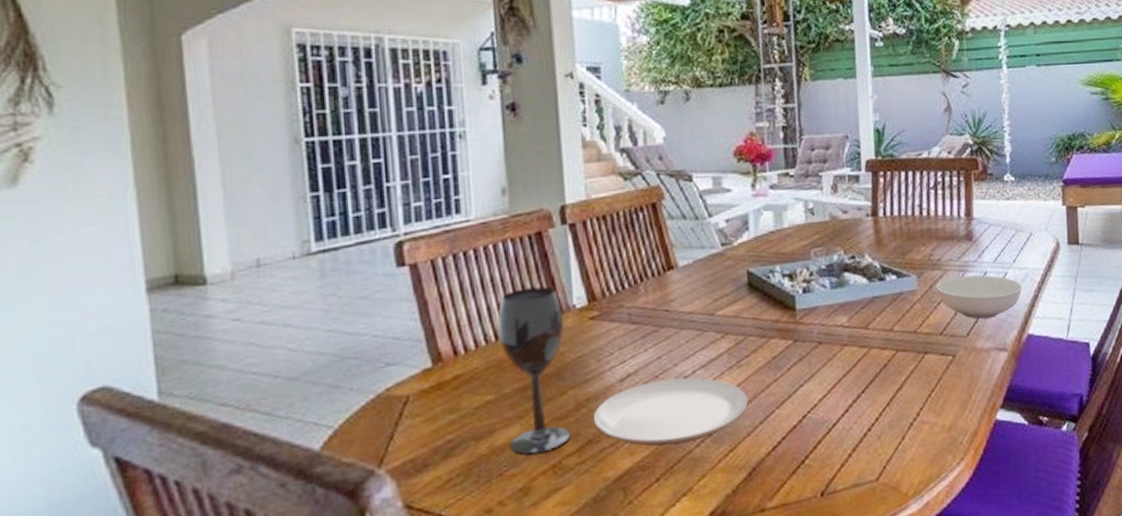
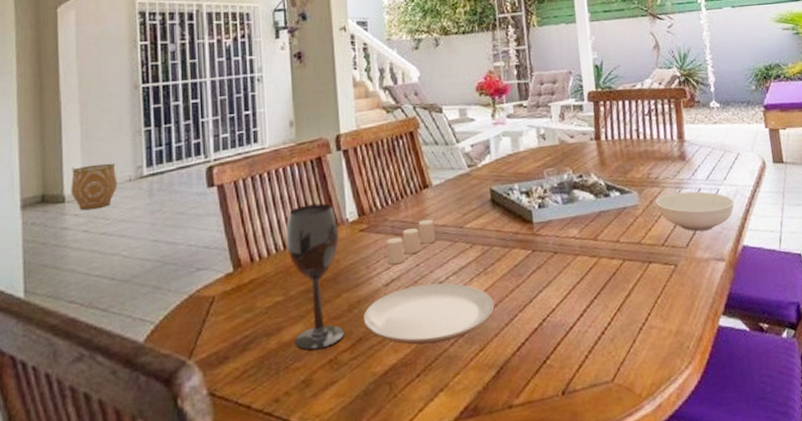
basket: none [213,235,277,294] -> present [71,162,117,210]
candle: none [621,305,680,358] -> present [386,219,435,265]

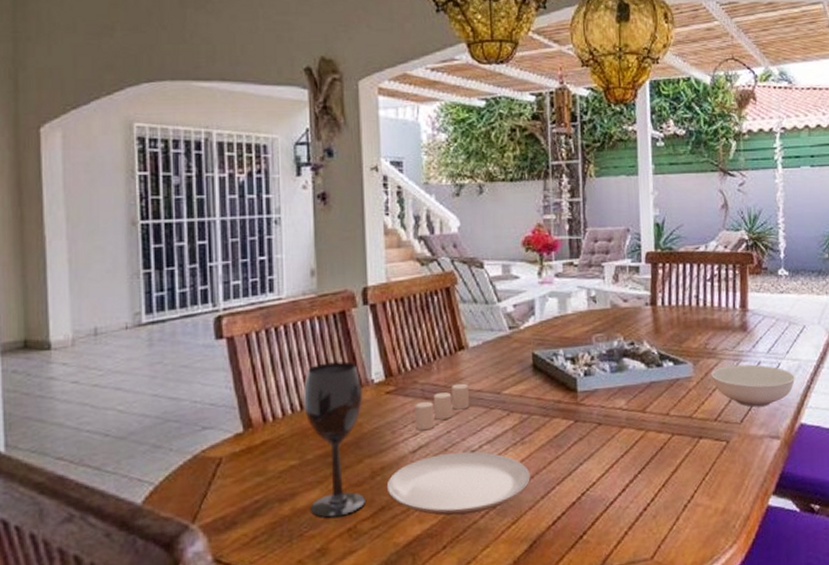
basket: present [71,162,117,210] -> none [58,307,112,359]

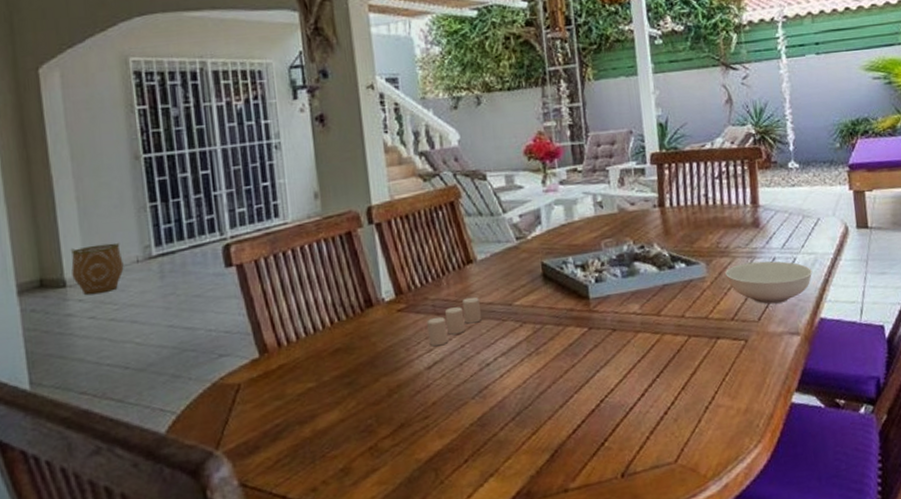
basket: none [58,307,112,359] -> present [70,242,124,295]
wine glass: present [302,361,365,518] -> none [315,282,384,438]
plate: present [386,451,530,516] -> none [404,364,548,430]

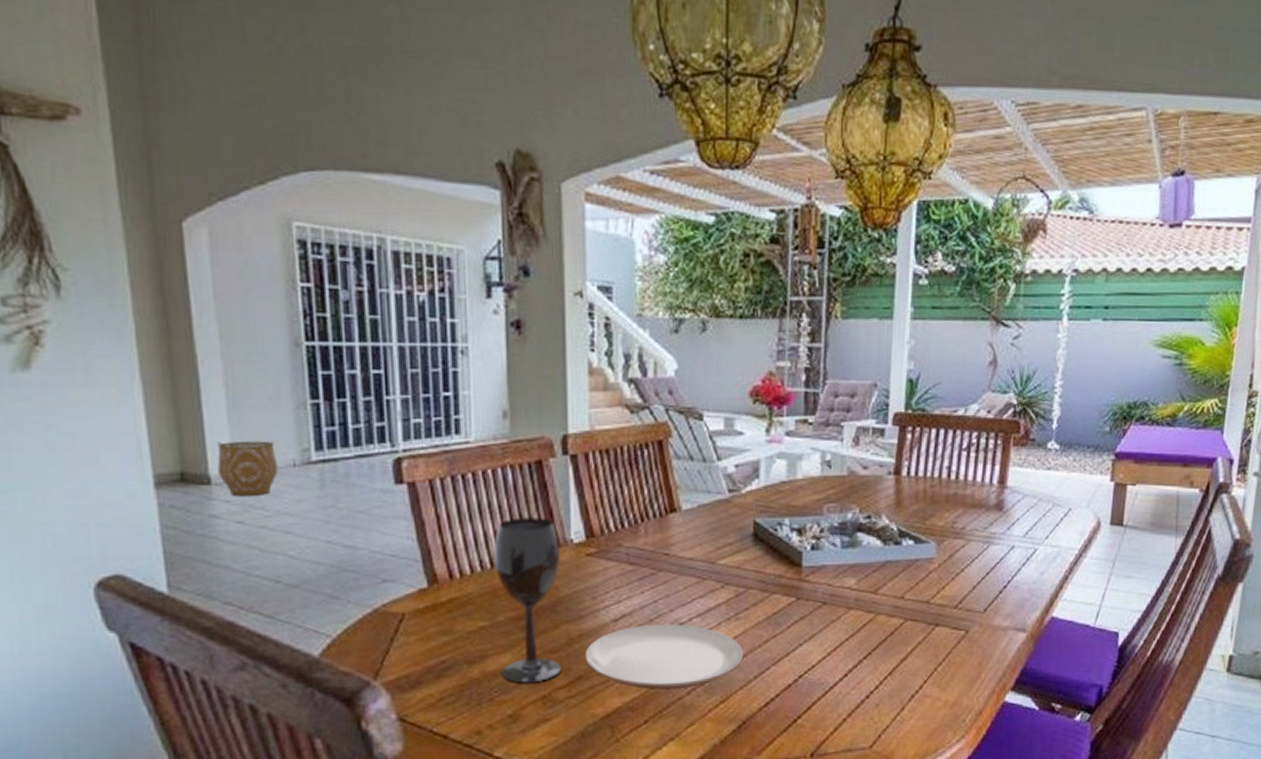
wine glass: none [315,282,384,438] -> present [493,517,561,683]
plate: none [404,364,548,430] -> present [584,623,744,690]
candle: present [427,297,481,347] -> none [618,549,679,598]
bowl: present [725,261,813,305] -> none [956,548,1053,596]

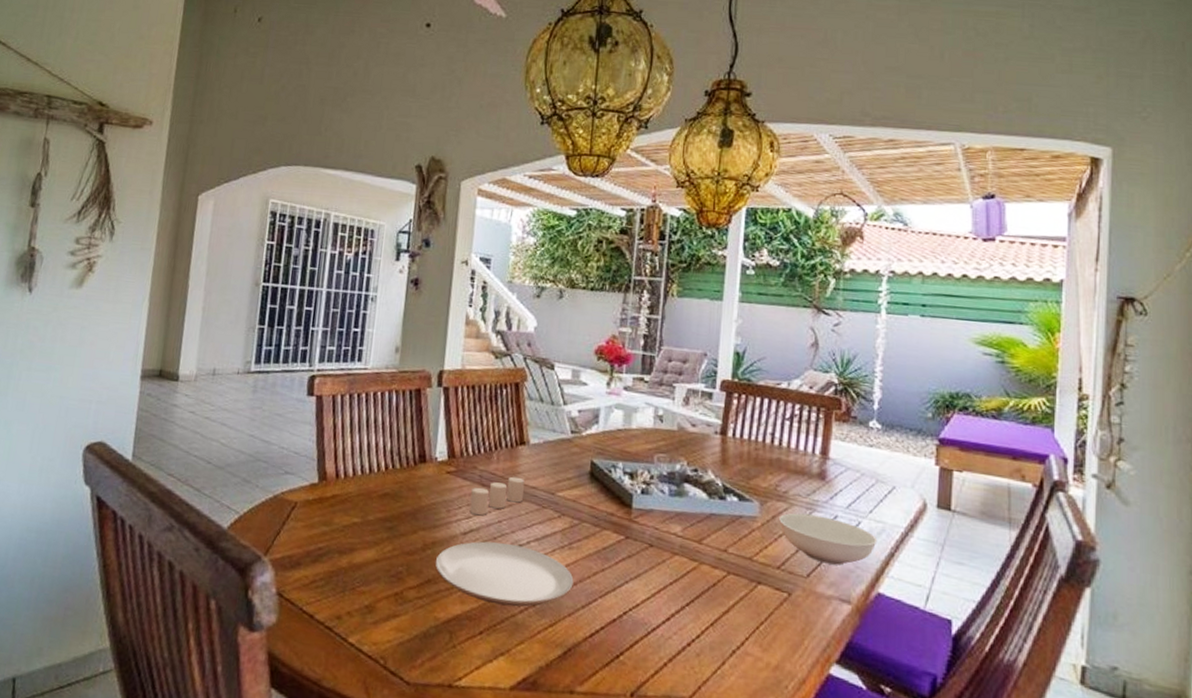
basket: present [216,440,278,497] -> none [185,350,228,394]
wine glass: present [493,517,561,683] -> none [364,433,427,580]
candle: none [618,549,679,598] -> present [469,476,524,516]
bowl: none [956,548,1053,596] -> present [779,513,878,565]

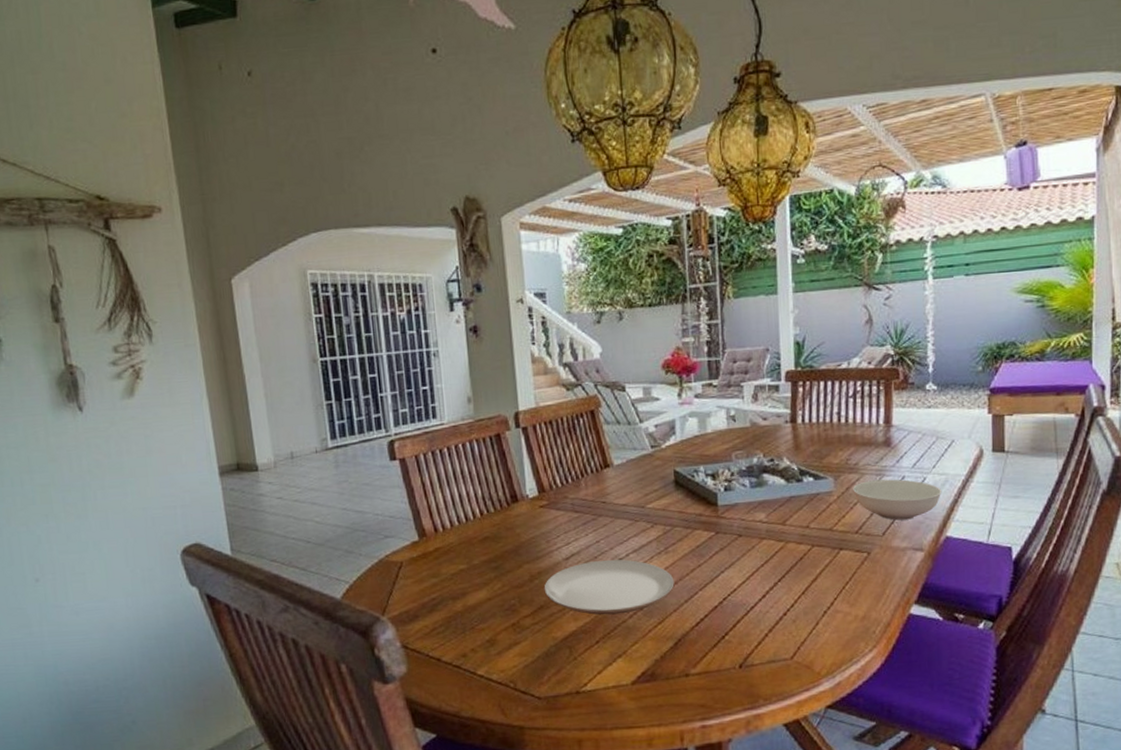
candle: present [469,476,524,516] -> none [566,498,616,541]

